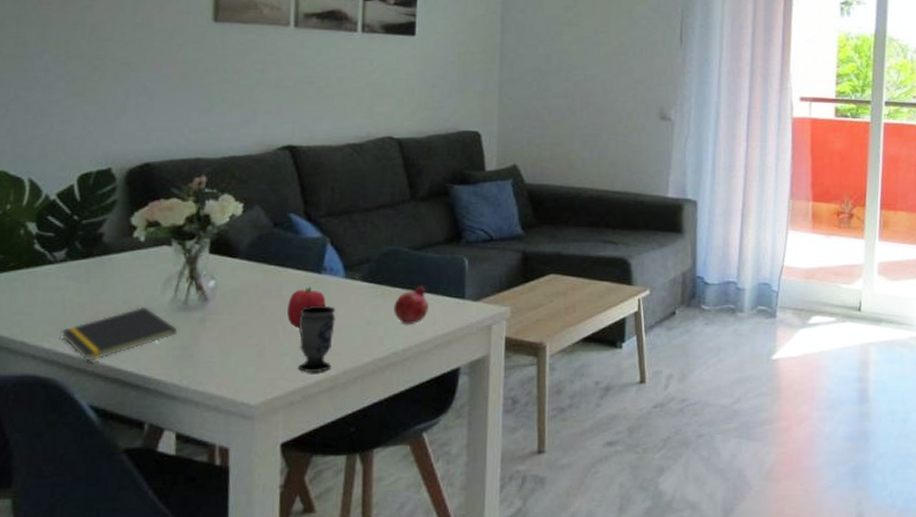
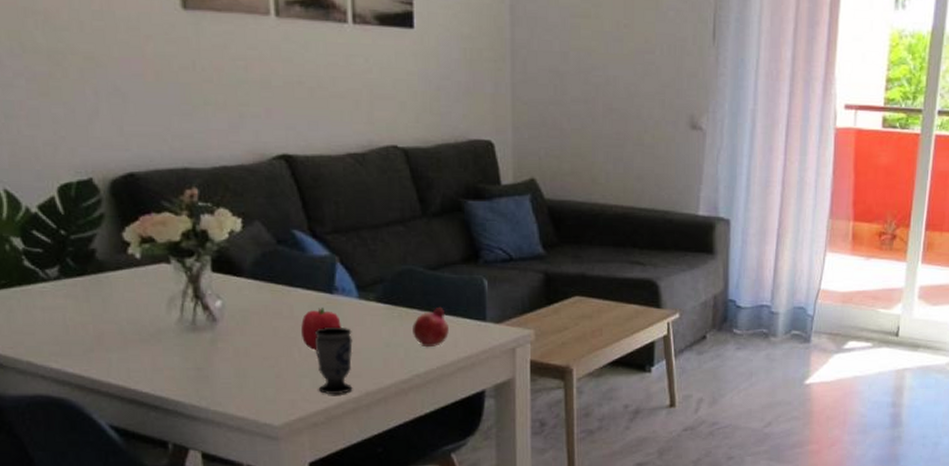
notepad: present [61,306,178,362] -> none [67,326,189,382]

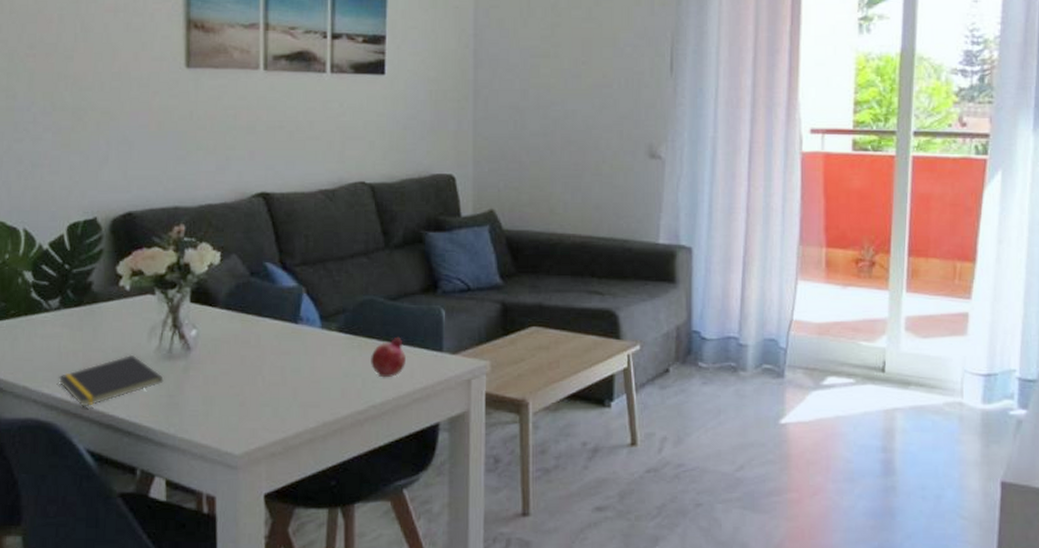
notepad: none [67,326,189,382] -> present [58,354,164,407]
fruit: present [300,308,341,351] -> none [265,337,304,380]
cup: present [314,326,353,394] -> none [278,356,313,424]

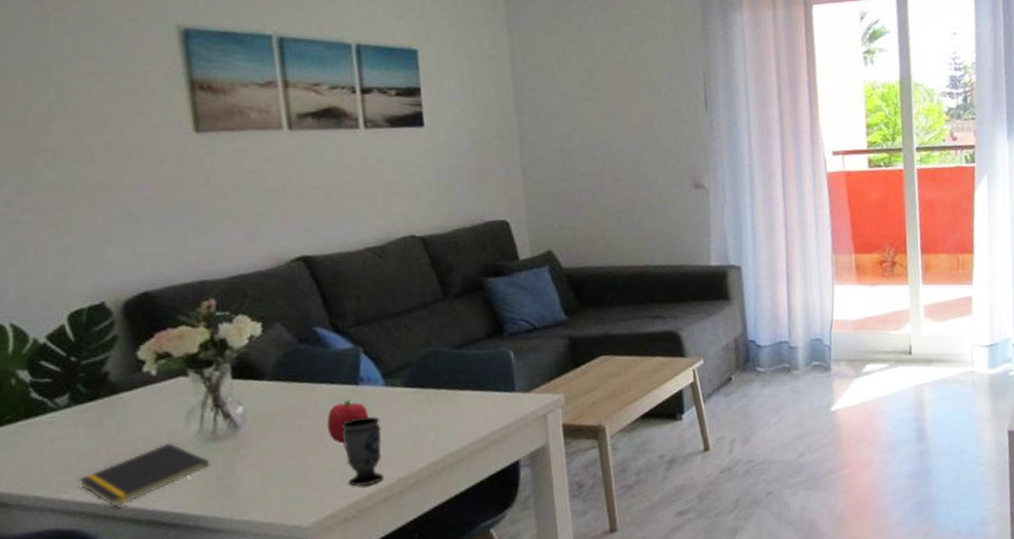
fruit: none [265,337,304,380] -> present [326,400,369,444]
cup: none [278,356,313,424] -> present [341,416,384,487]
fruit: present [371,336,406,377] -> none [441,383,479,425]

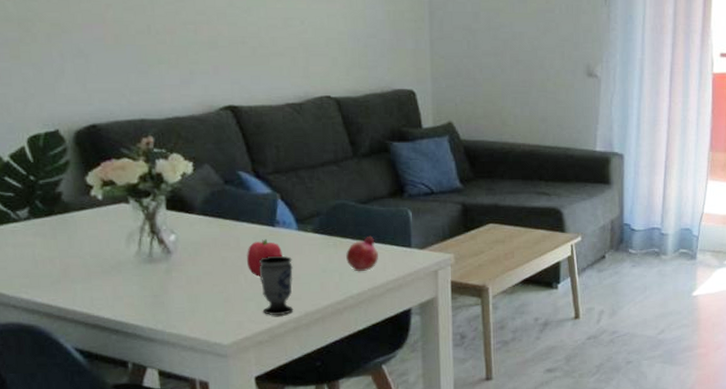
notepad: present [78,442,211,507] -> none [36,259,147,310]
fruit: none [441,383,479,425] -> present [346,235,378,271]

